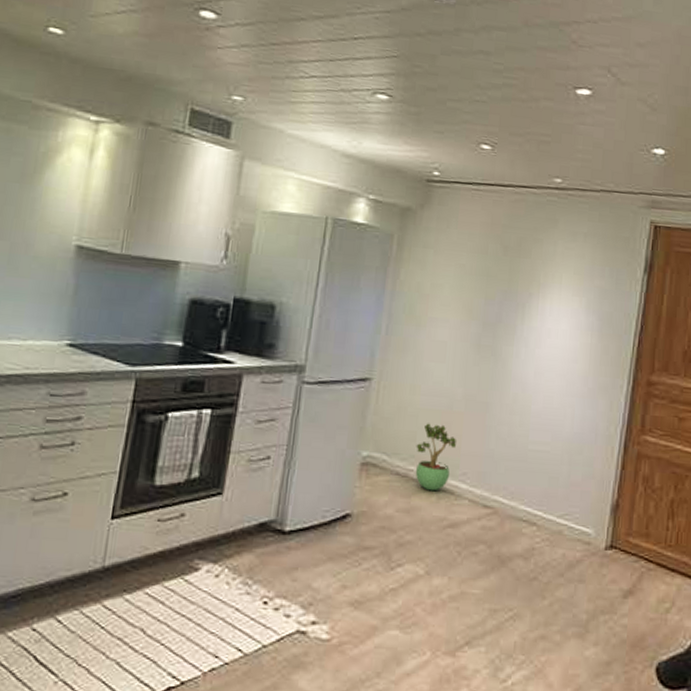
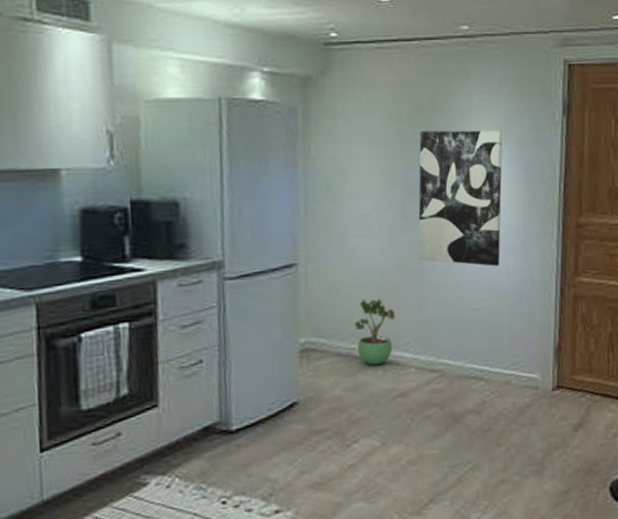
wall art: none [487,270,584,411] -> present [418,130,503,267]

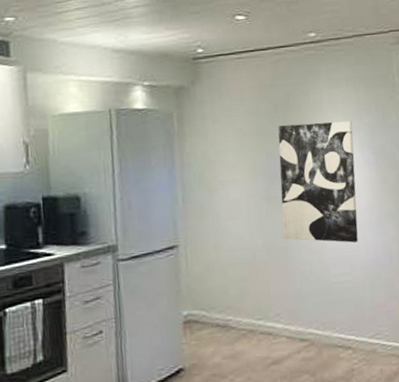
potted plant: present [354,298,396,366] -> none [229,274,266,336]

